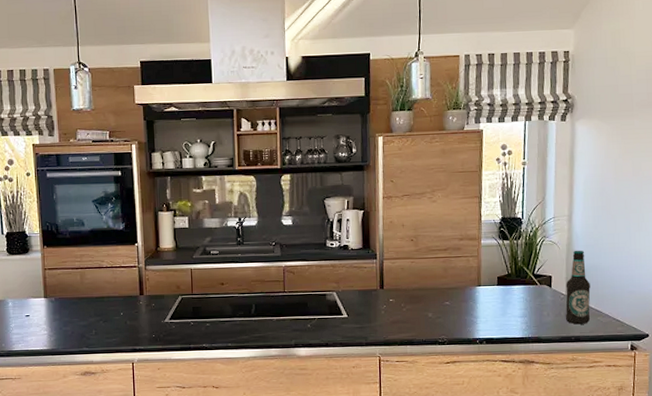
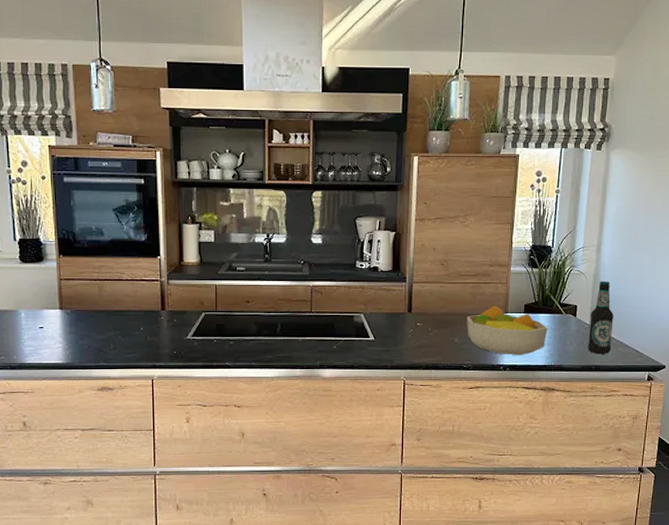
fruit bowl: none [440,279,523,329] -> present [467,306,548,356]

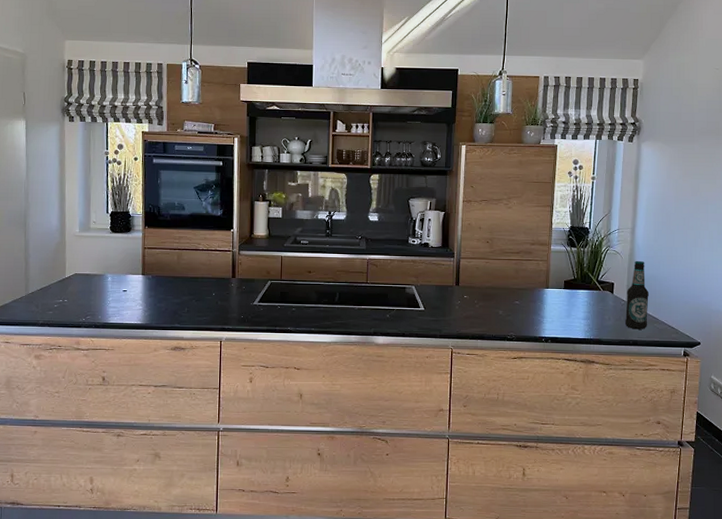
fruit bowl: present [467,306,548,356] -> none [510,281,587,329]

